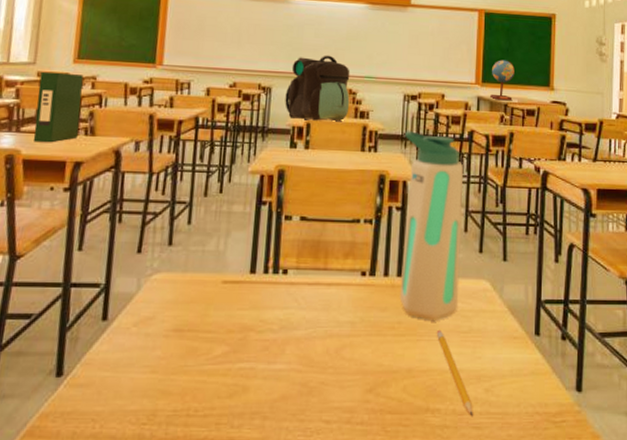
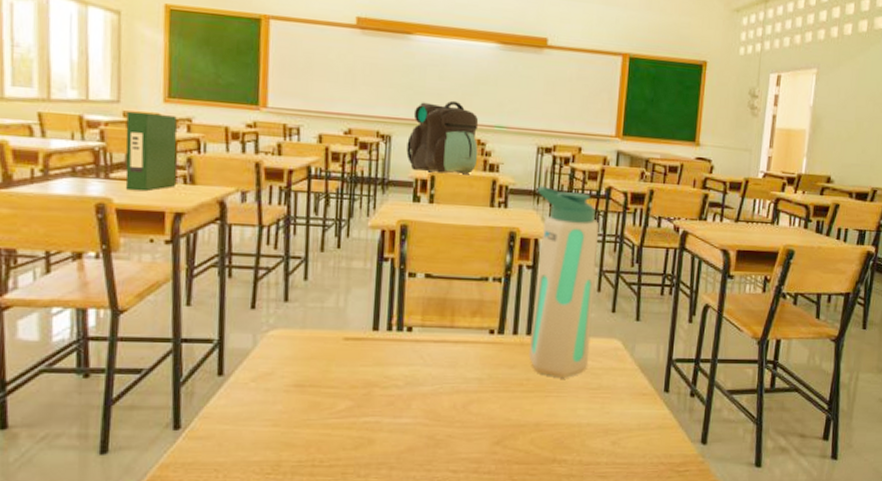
pencil: present [436,329,473,417] -> none [565,386,599,467]
globe: present [490,60,515,101] -> none [631,111,659,156]

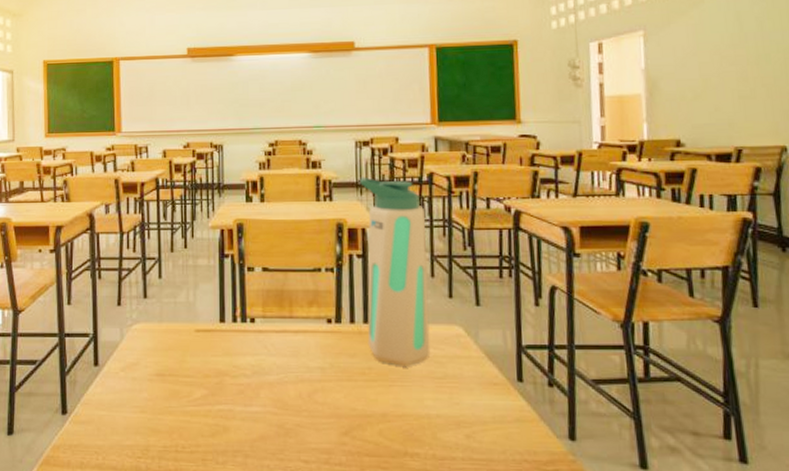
binder: present [125,111,177,192] -> none [19,146,56,211]
backpack: present [406,100,479,175] -> none [237,108,301,174]

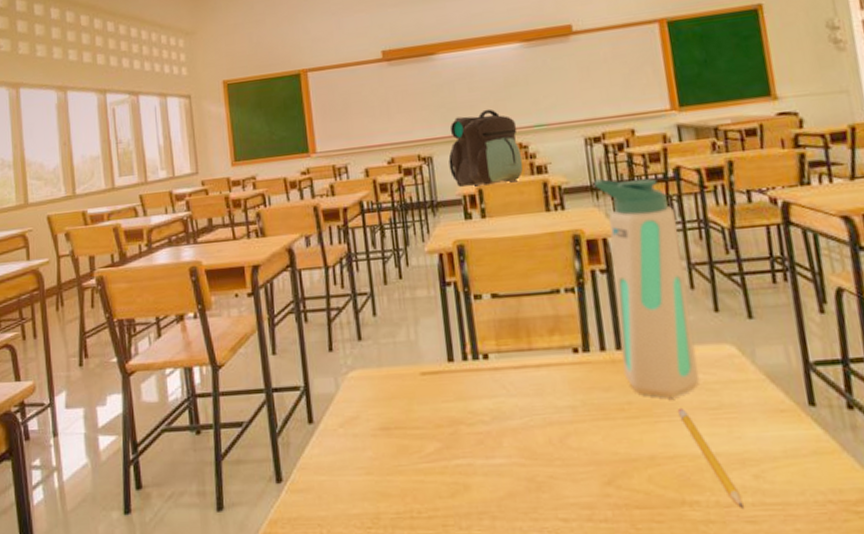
backpack: none [237,108,301,174] -> present [448,109,524,187]
pencil: none [409,375,455,463] -> present [677,407,744,510]

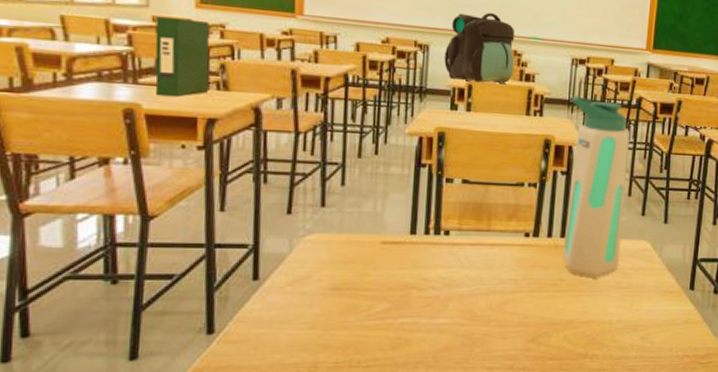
binder: none [204,177,250,252] -> present [155,15,210,98]
pencil: present [677,407,744,510] -> none [597,285,629,361]

